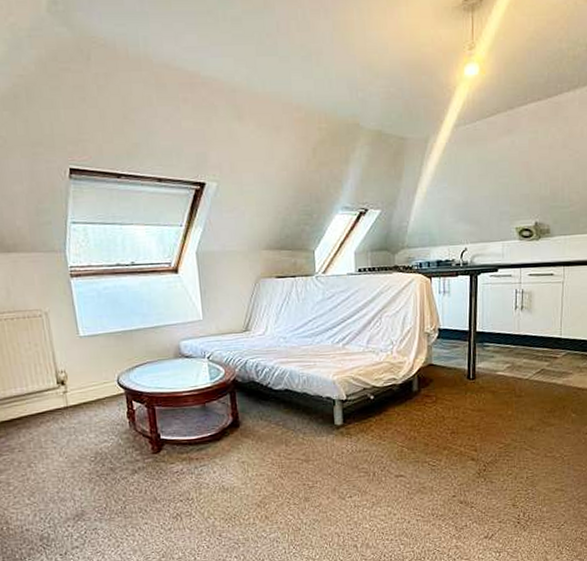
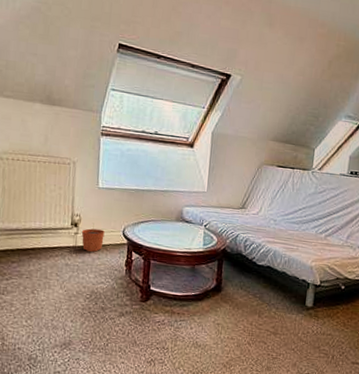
plant pot: none [70,377,98,409] -> present [81,223,105,252]

